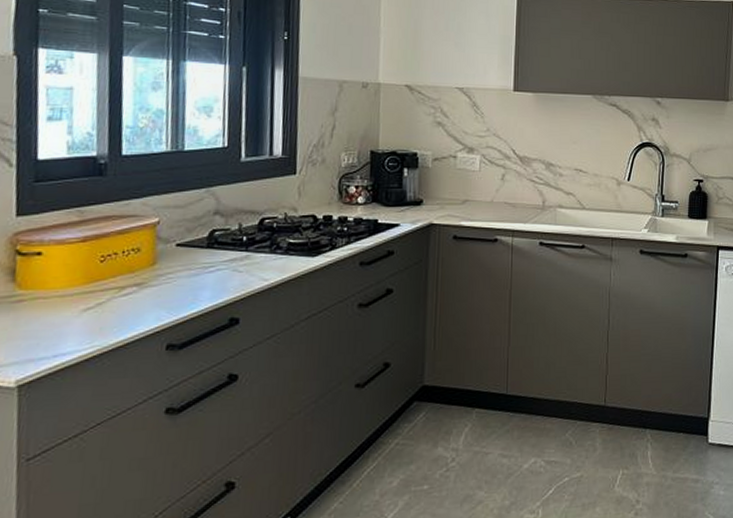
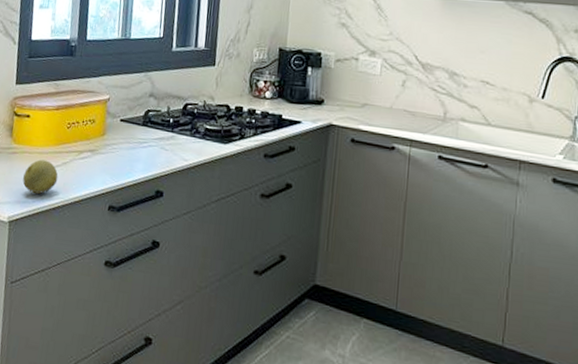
fruit: none [36,304,91,346] -> present [22,159,58,194]

